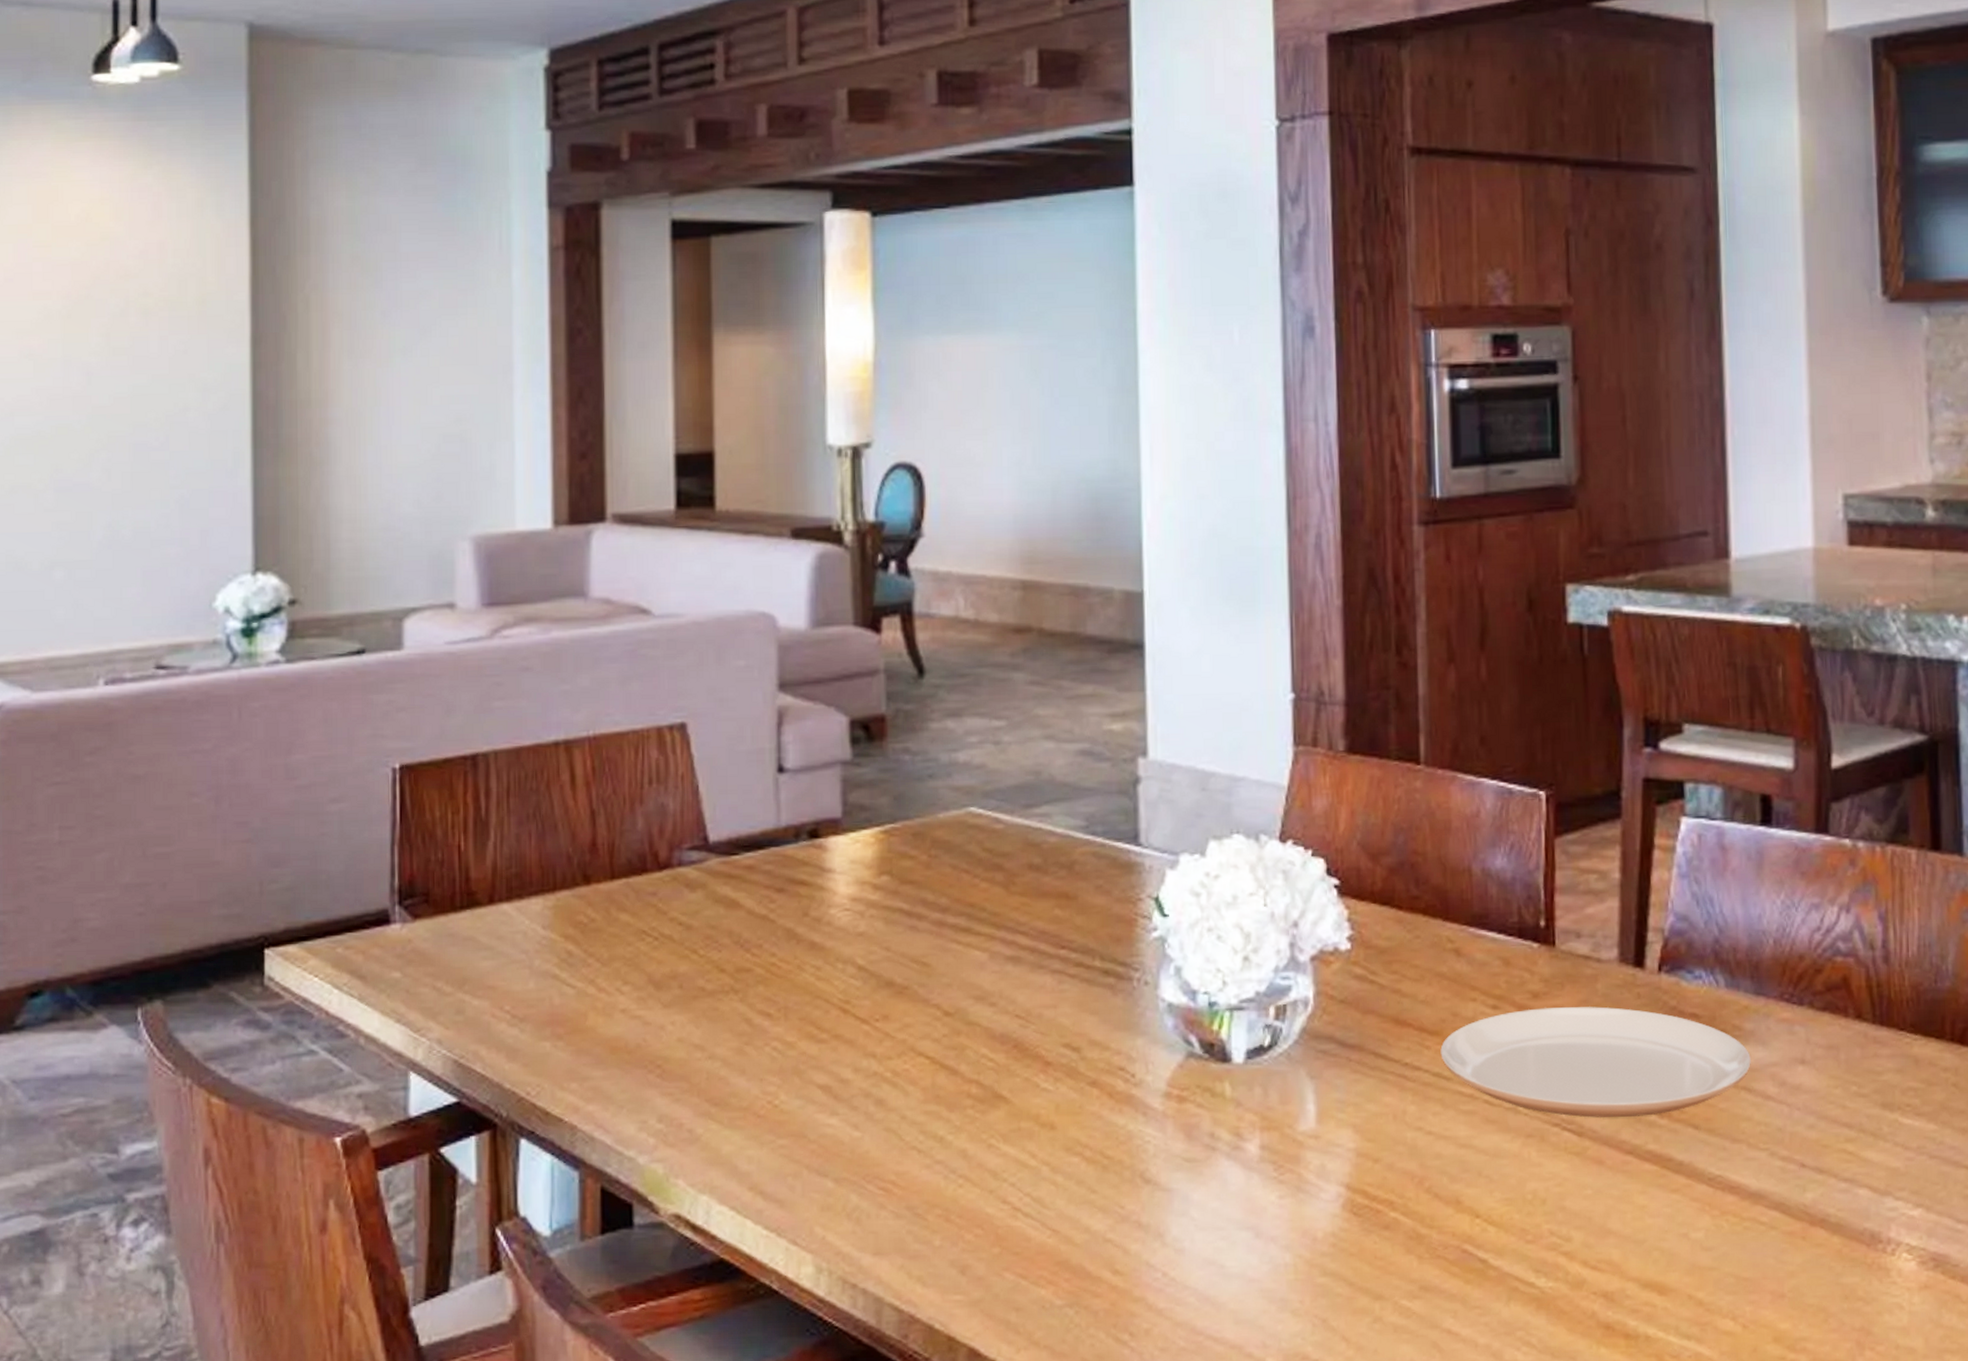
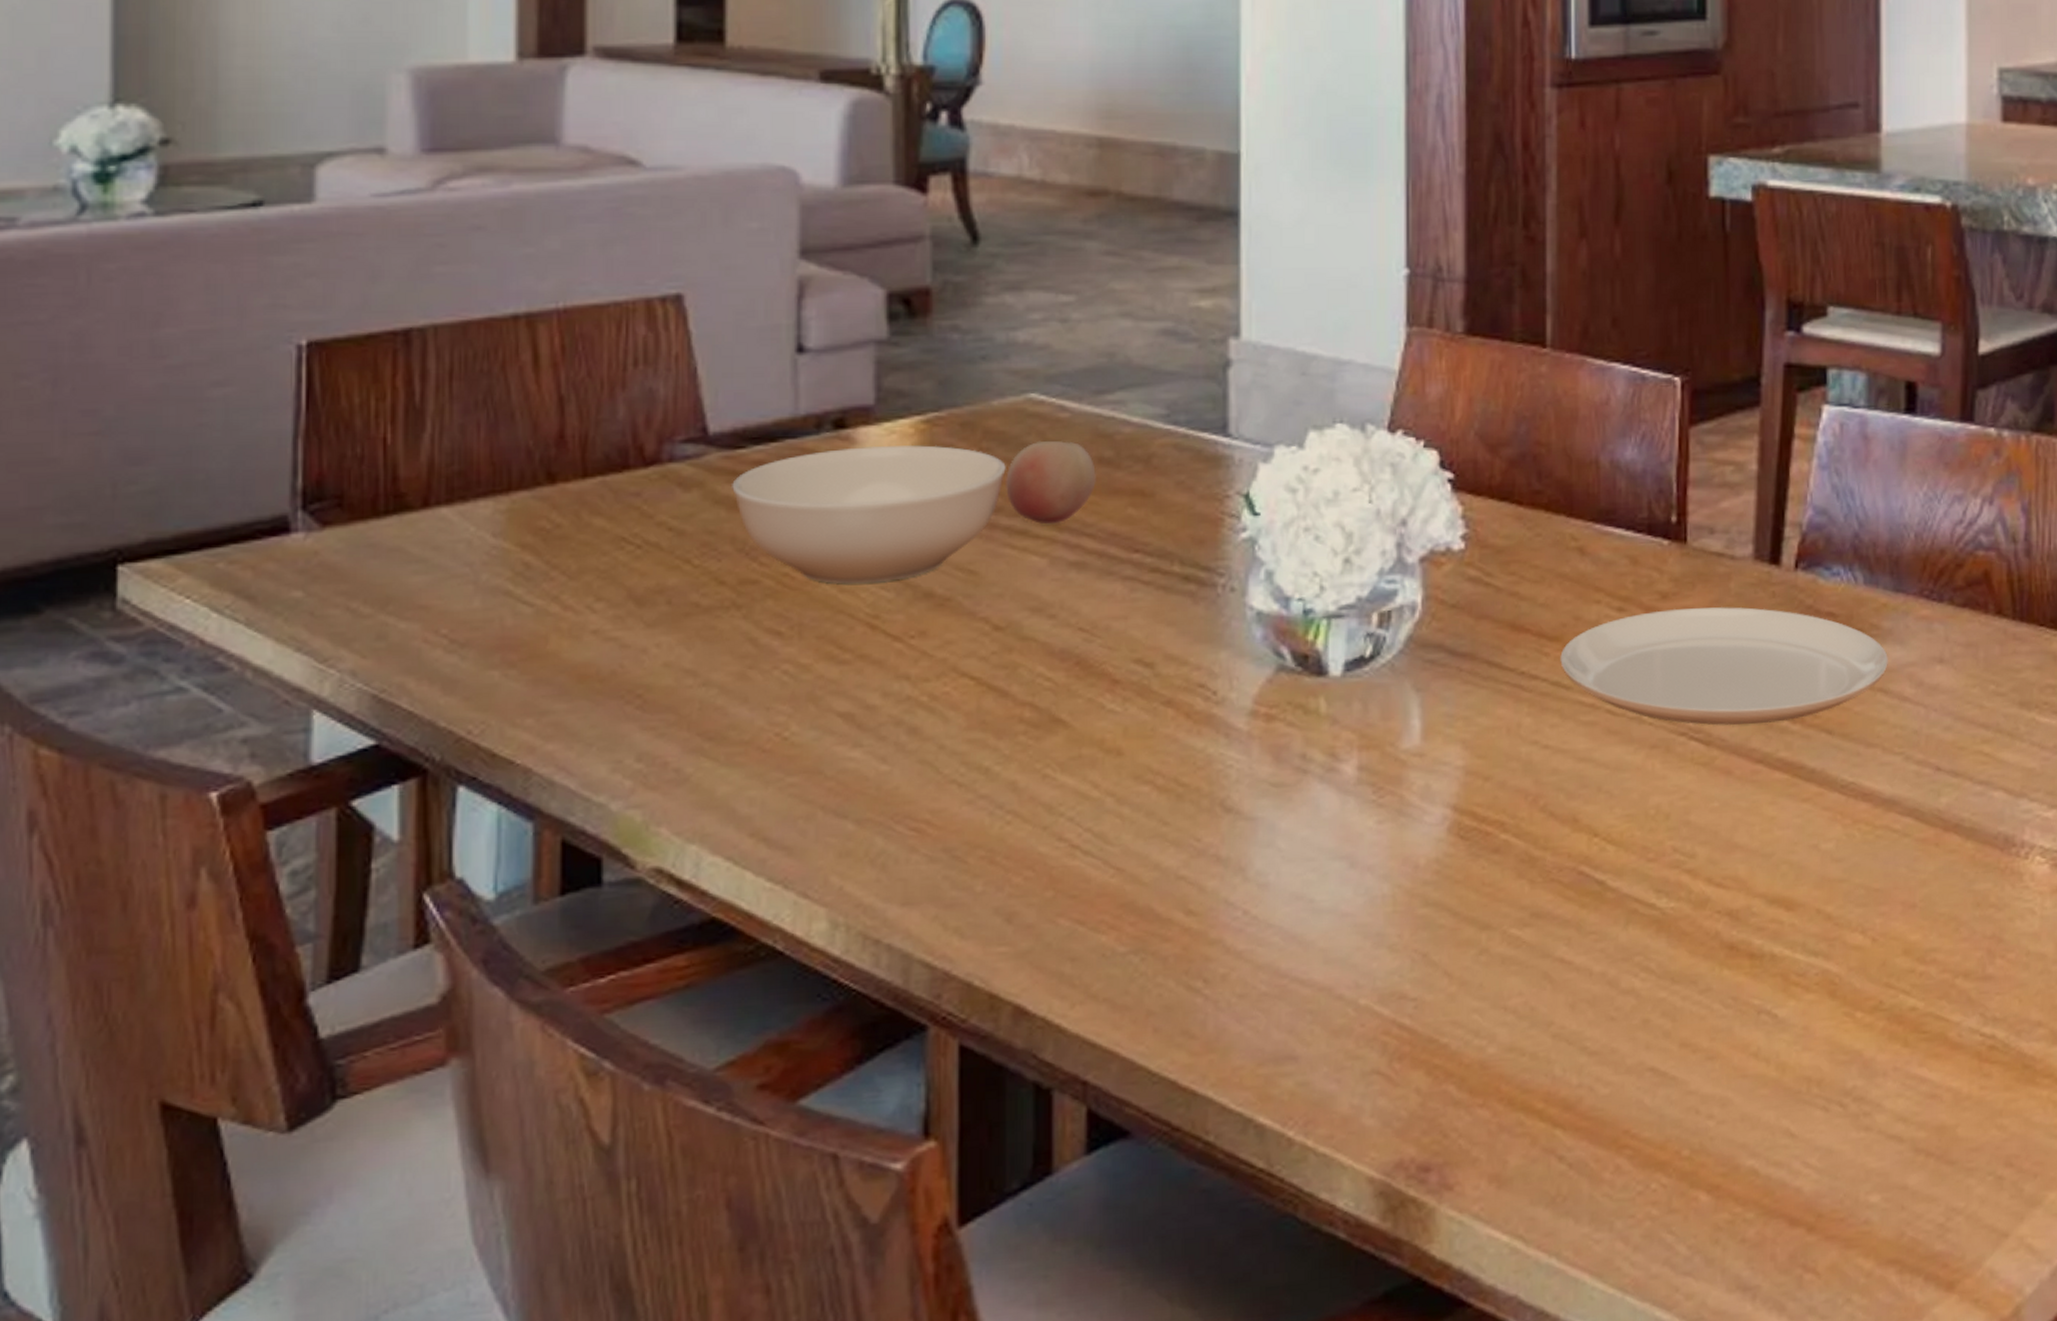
bowl: none [728,852,951,973] -> present [732,444,1006,584]
fruit: none [950,848,1027,923] -> present [1004,440,1096,525]

